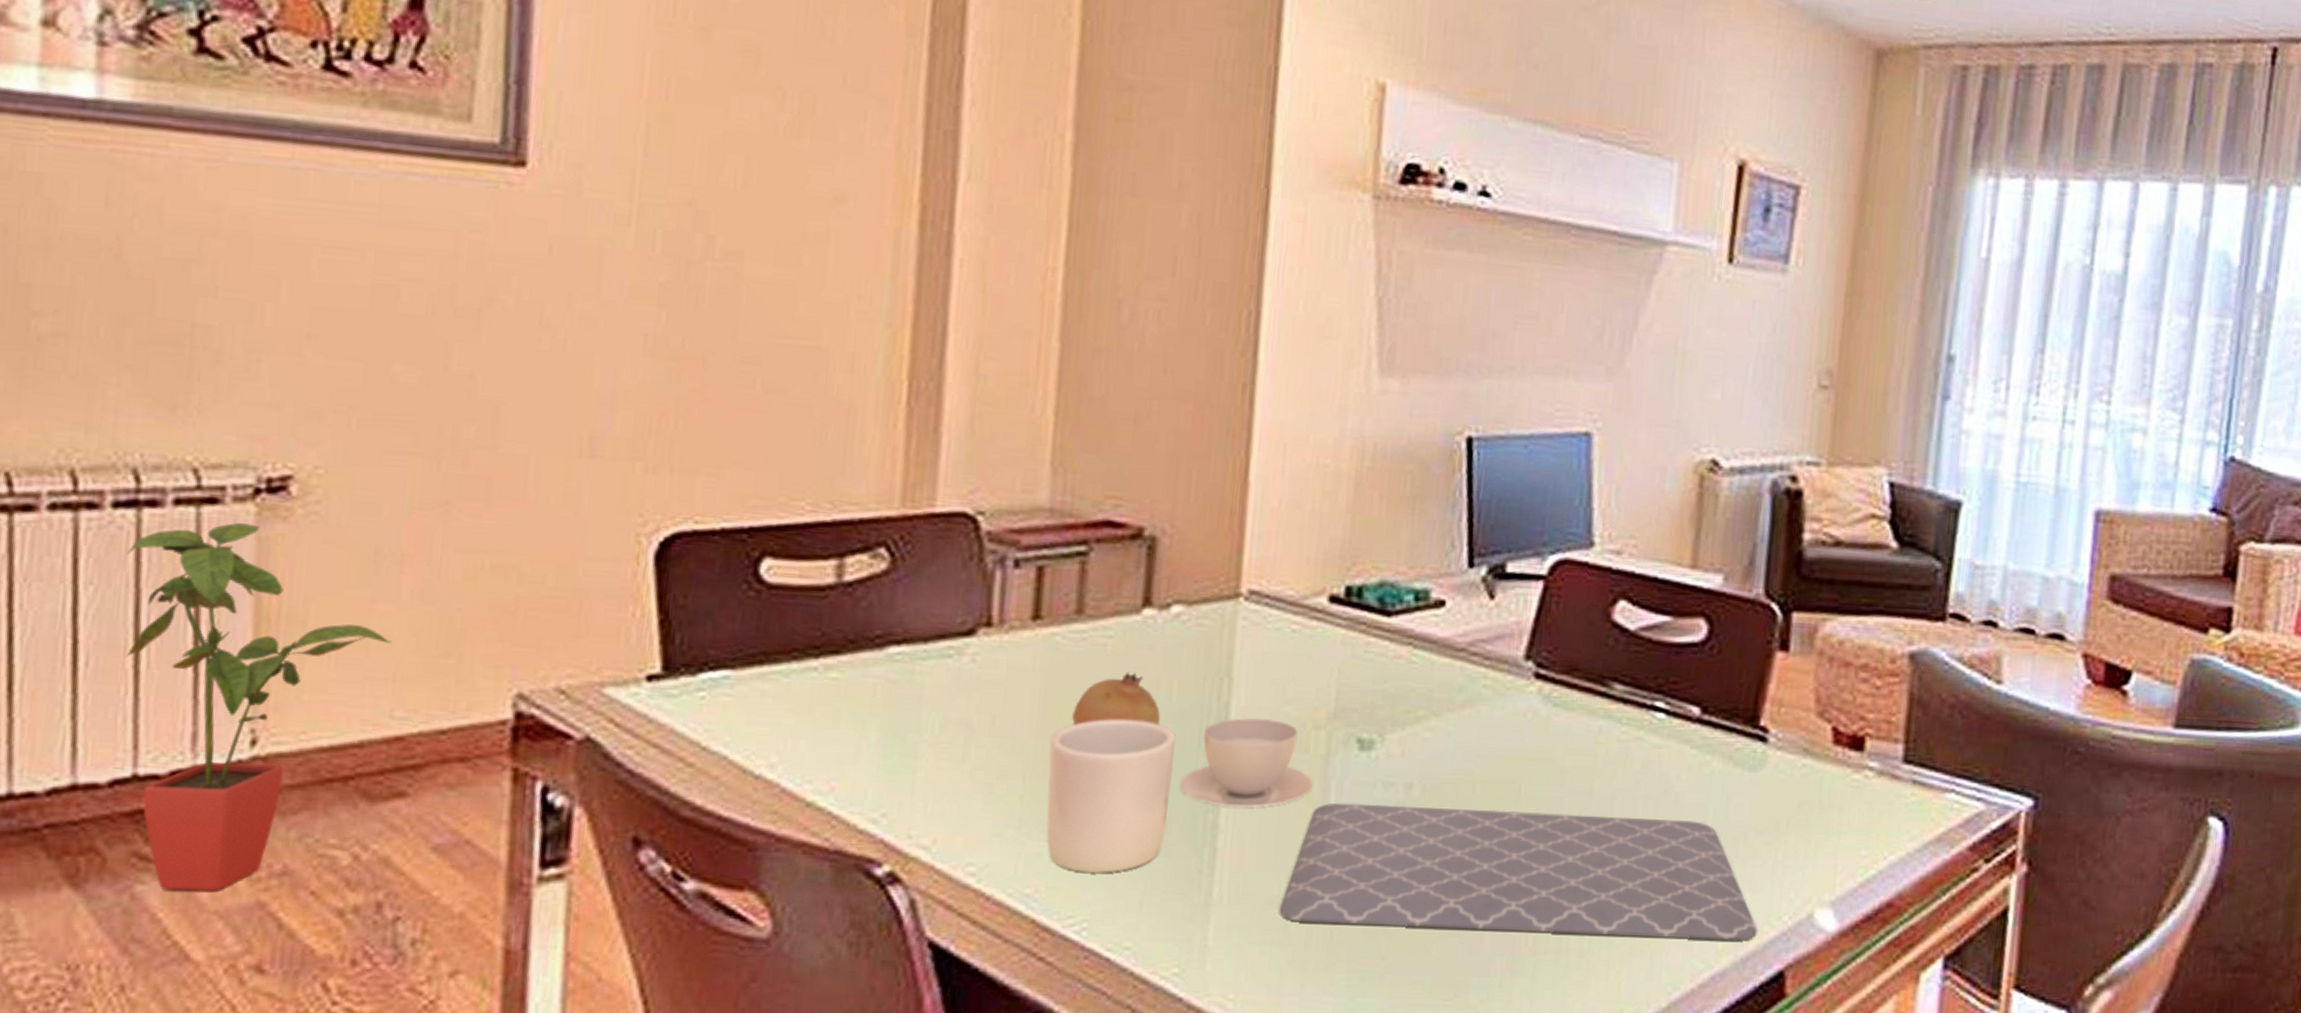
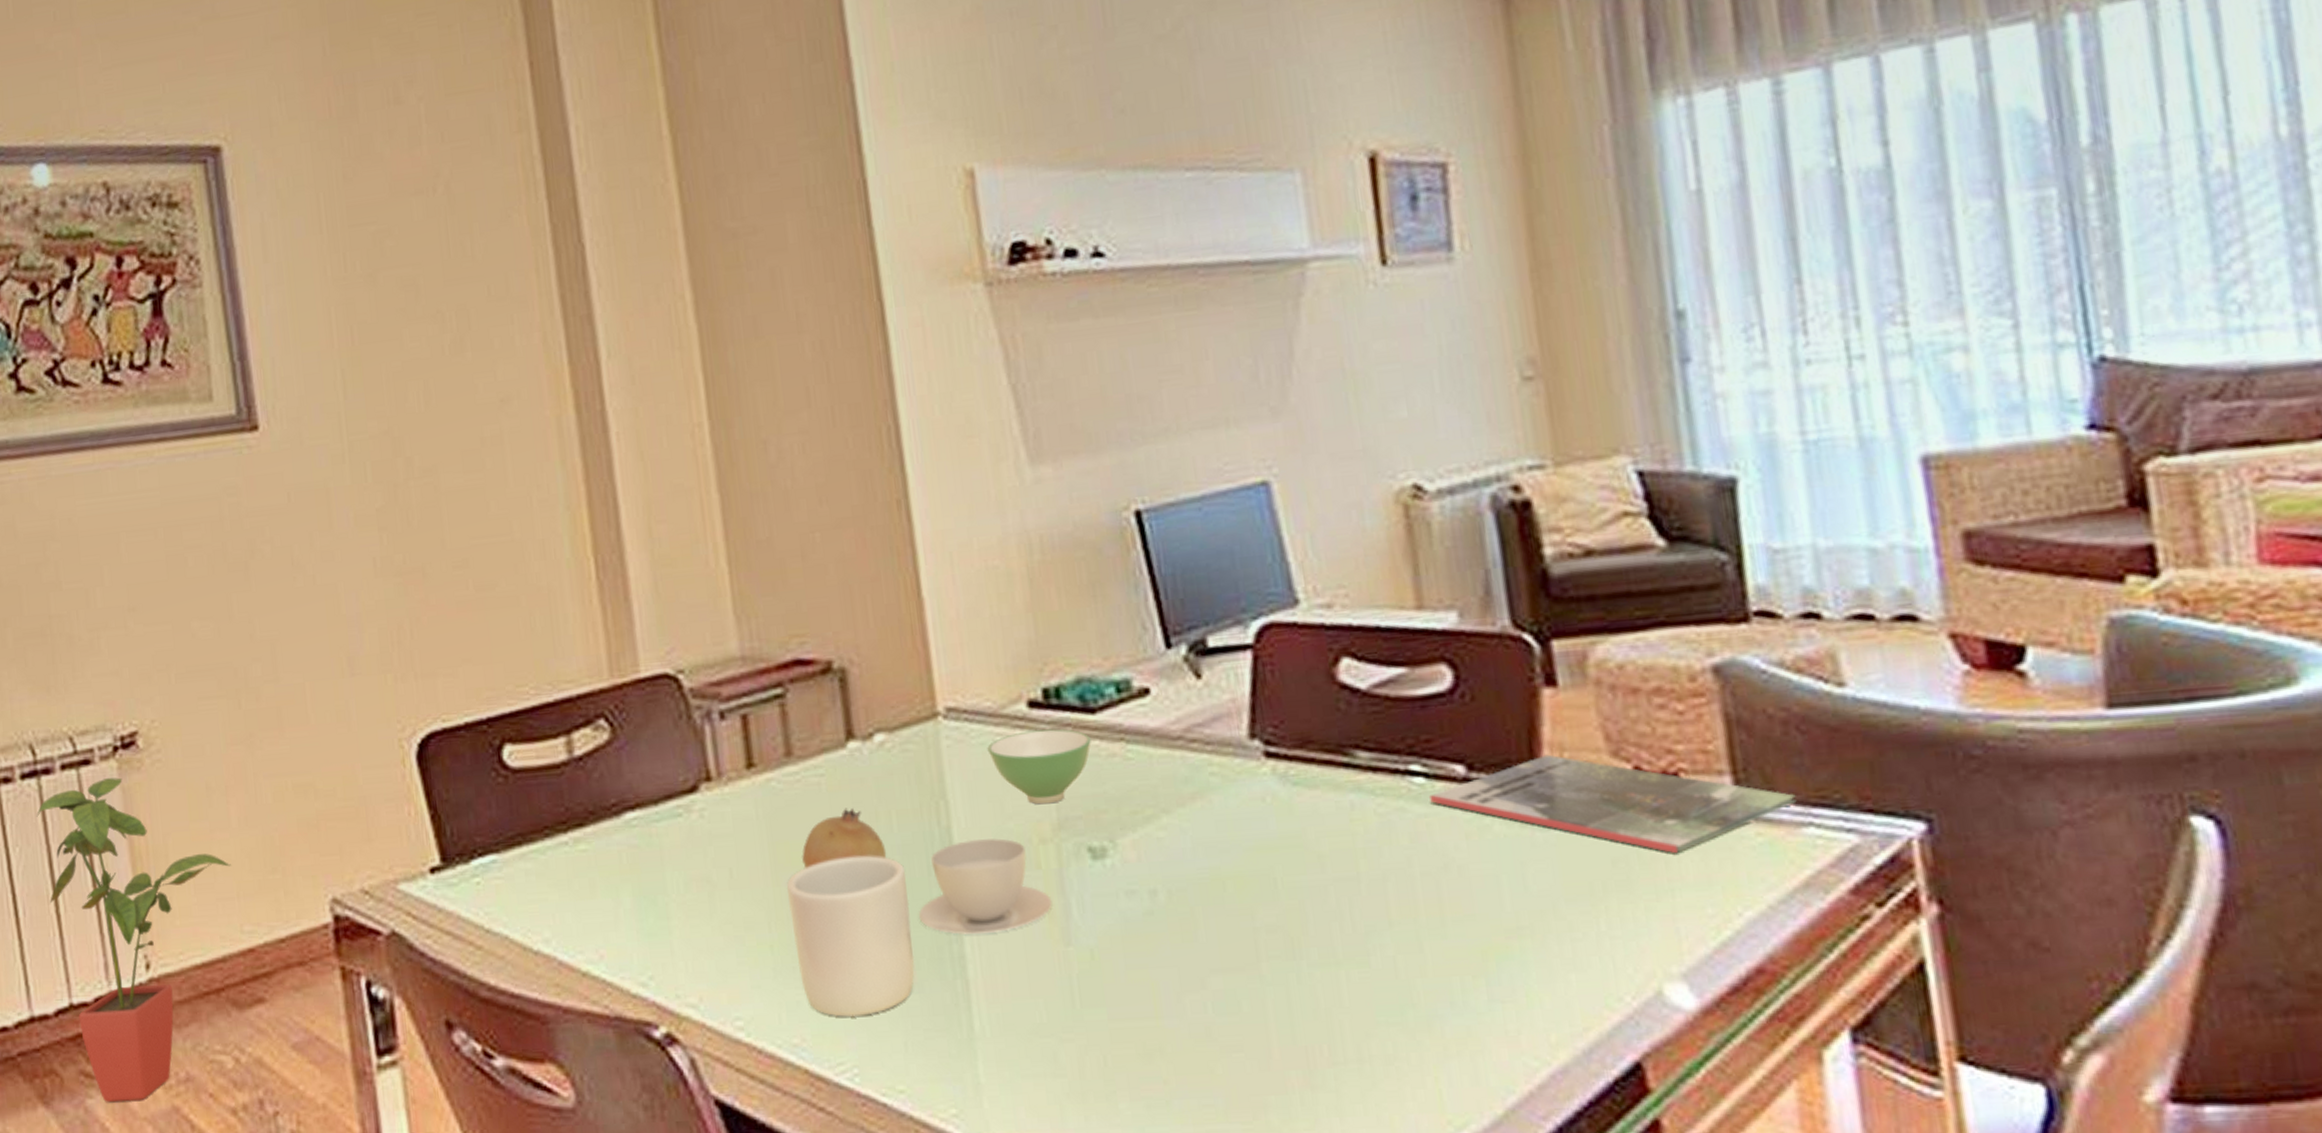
placemat: present [1279,802,1757,942] -> none [1044,895,1596,1051]
bowl: none [1281,623,1382,694] -> present [987,729,1091,805]
magazine: none [1666,707,1947,803] -> present [1429,754,1797,854]

